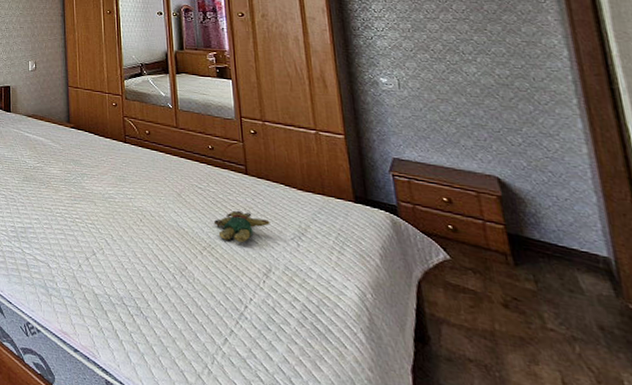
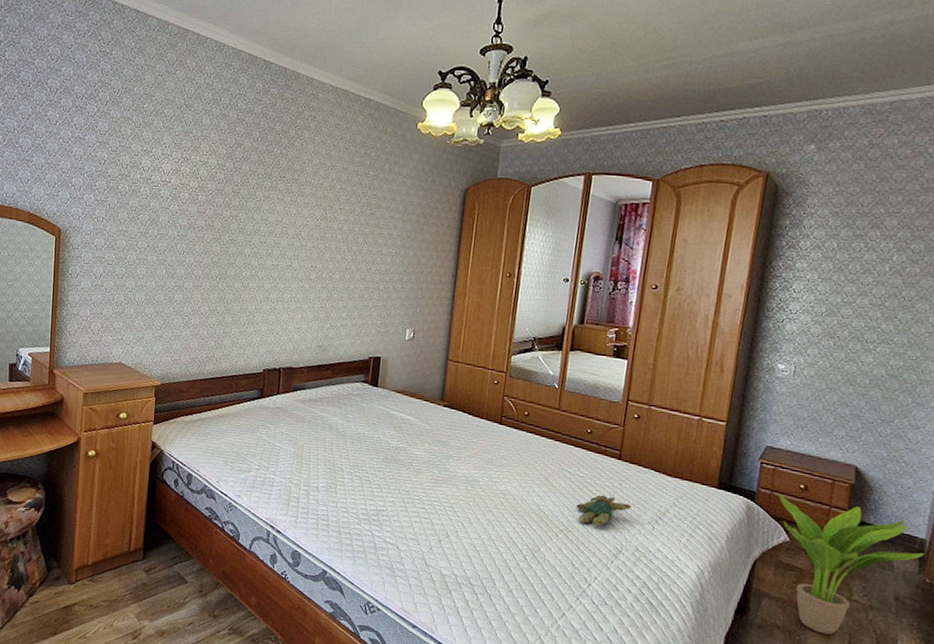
potted plant: none [422,207,615,372] -> present [778,494,925,635]

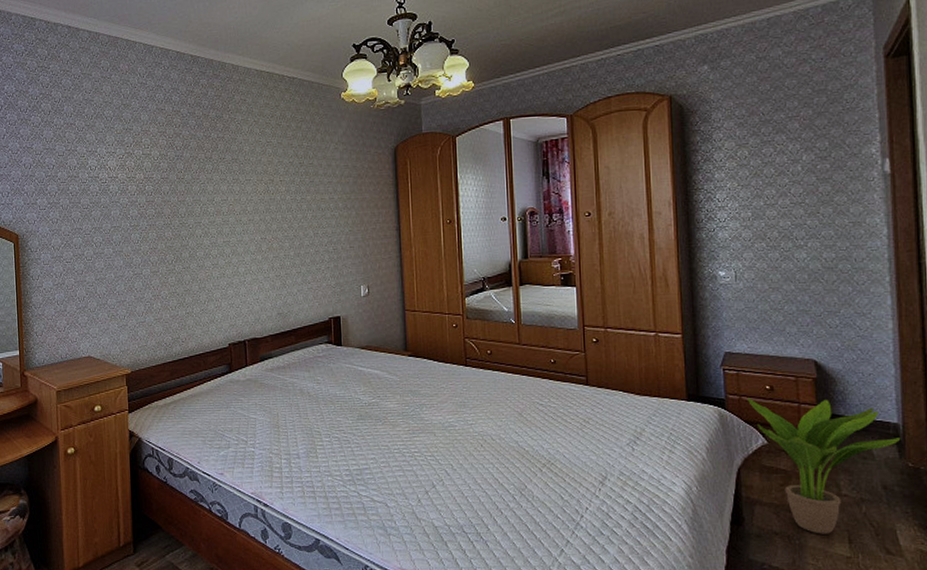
teddy bear: present [575,495,632,527] -> none [553,422,608,455]

